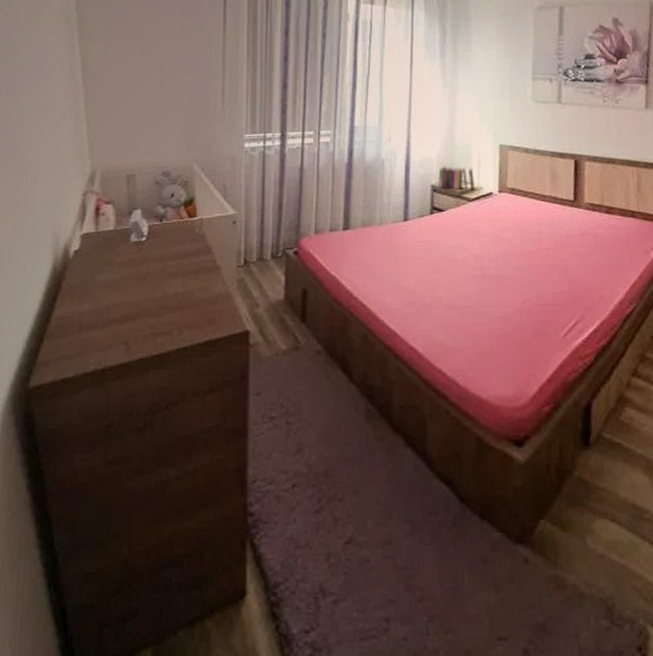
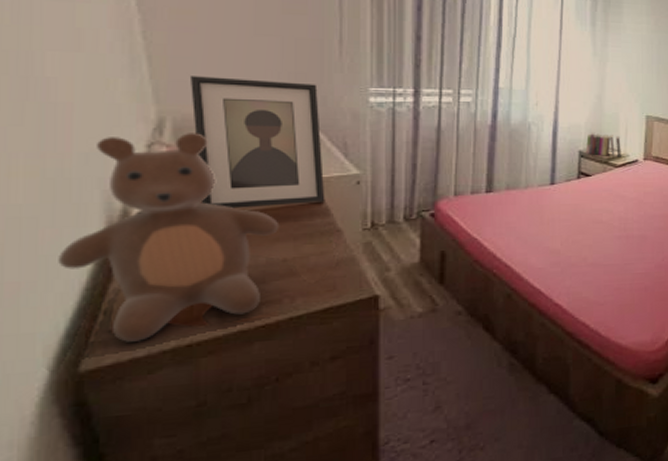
teddy bear: none [21,182,173,363] -> present [58,133,280,342]
picture frame: none [114,133,208,247] -> present [191,76,325,209]

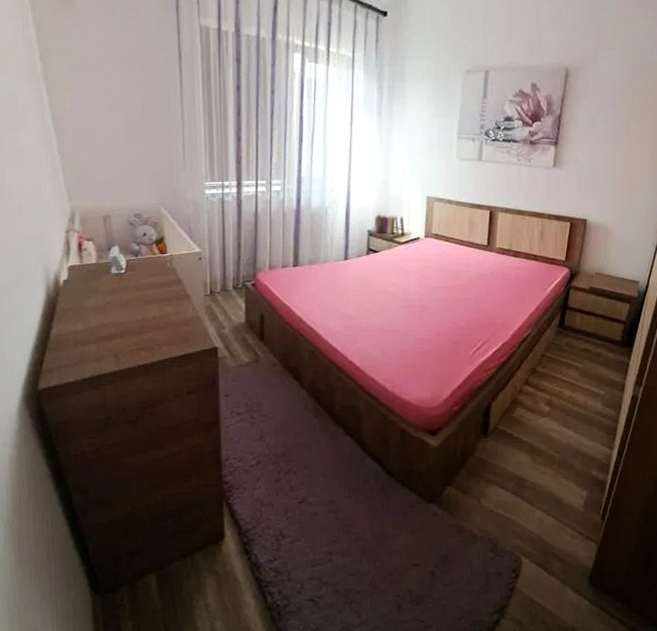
teddy bear: present [58,133,280,342] -> none [22,222,150,371]
picture frame: present [191,76,325,209] -> none [89,179,178,278]

